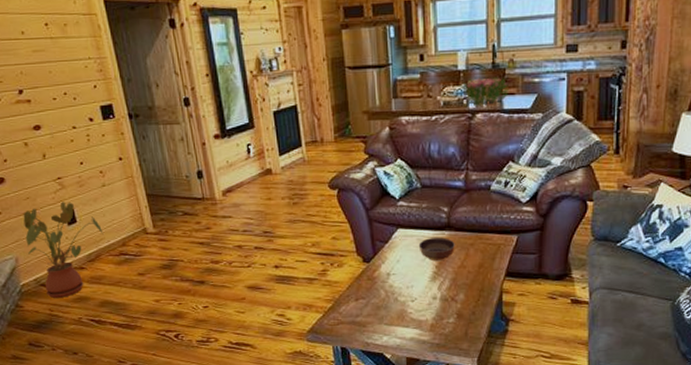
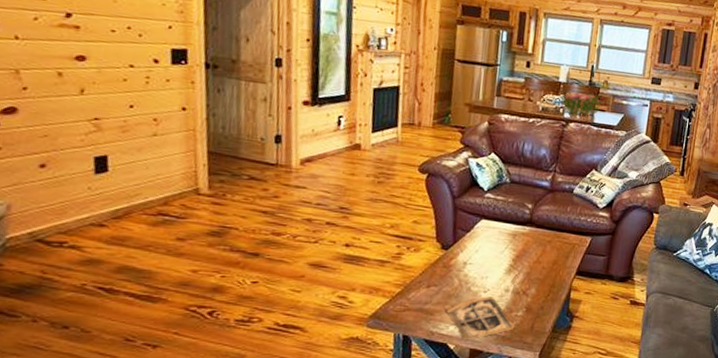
house plant: present [23,202,104,298] -> none [26,146,142,258]
magazine: none [374,305,448,350] -> present [444,296,515,341]
bowl: present [418,237,455,262] -> none [499,231,534,255]

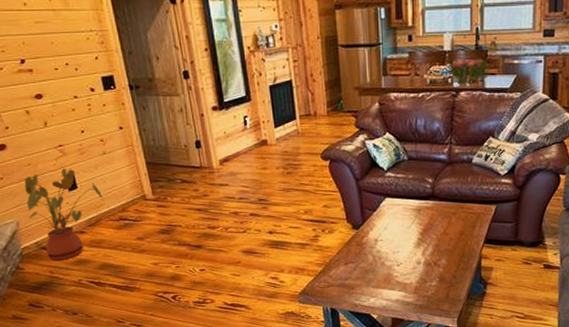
house plant: none [26,146,142,258] -> present [24,168,104,261]
magazine: present [444,296,515,341] -> none [362,269,431,311]

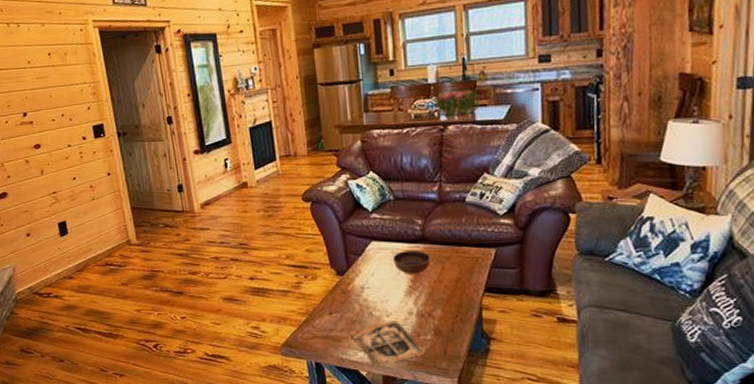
house plant: present [24,168,104,261] -> none [21,214,92,306]
magazine: none [362,269,431,311] -> present [349,321,426,367]
bowl: none [404,206,438,229] -> present [392,250,431,275]

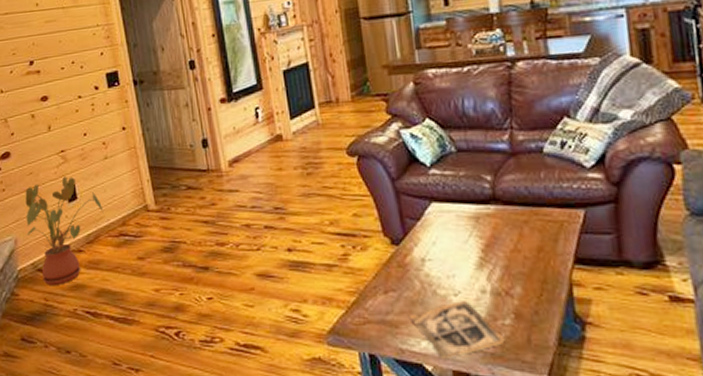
house plant: none [21,214,92,306] -> present [25,176,104,285]
bowl: present [392,250,431,275] -> none [458,213,505,244]
flower arrangement: present [431,89,480,118] -> none [495,18,554,53]

